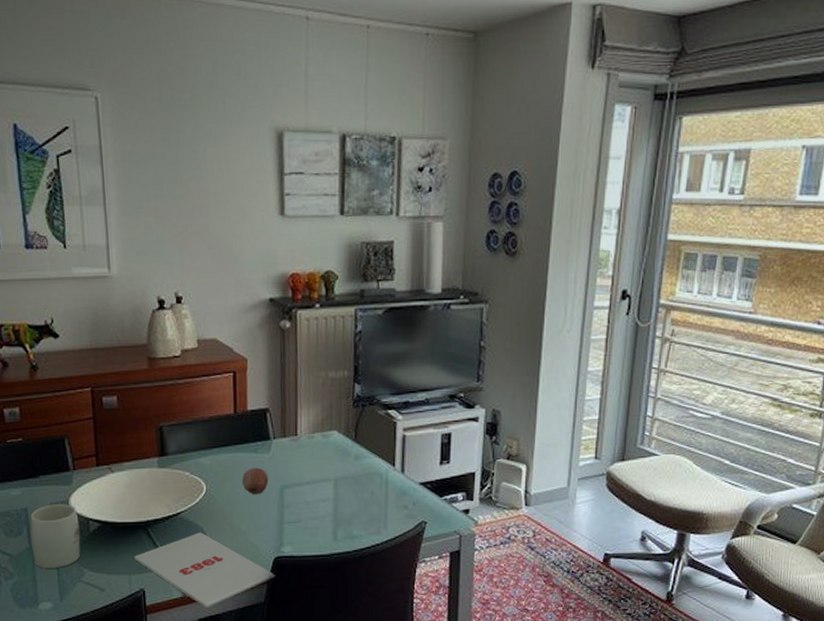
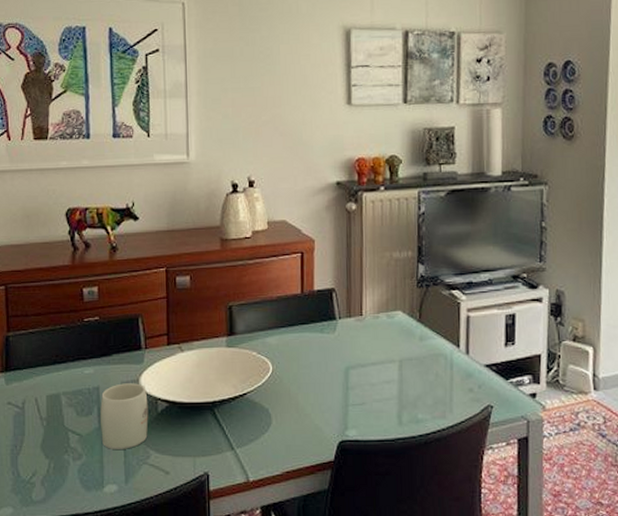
magazine: present [134,532,276,609] -> none [200,414,340,495]
fruit: present [241,467,269,495] -> none [307,347,334,376]

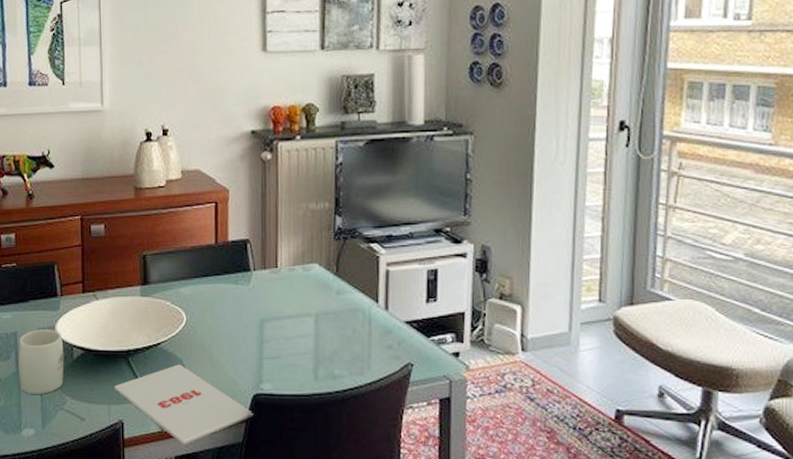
magazine: none [200,414,340,495] -> present [114,364,254,446]

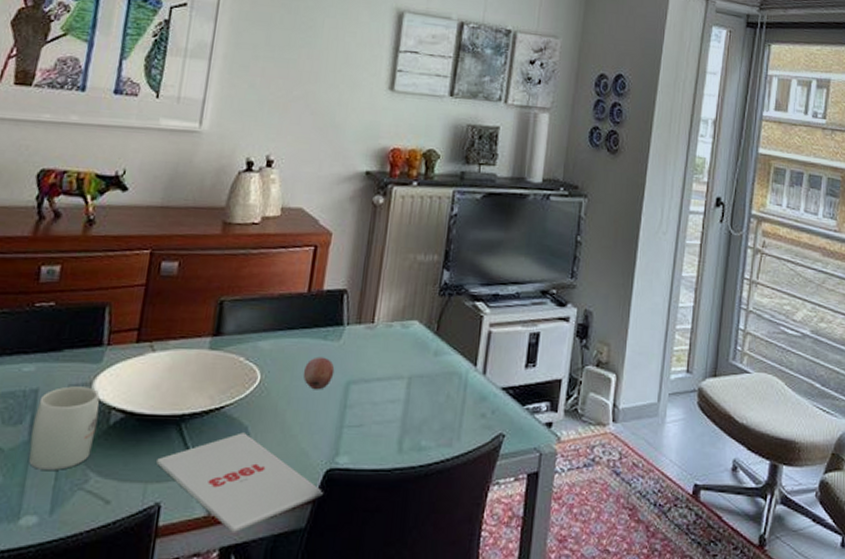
fruit: none [221,299,248,328] -> present [303,356,335,390]

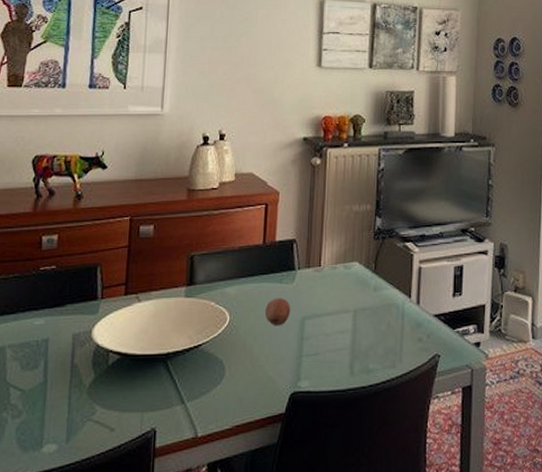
mug: present [29,386,100,470] -> none [45,335,99,406]
magazine: present [156,432,324,534] -> none [150,365,291,451]

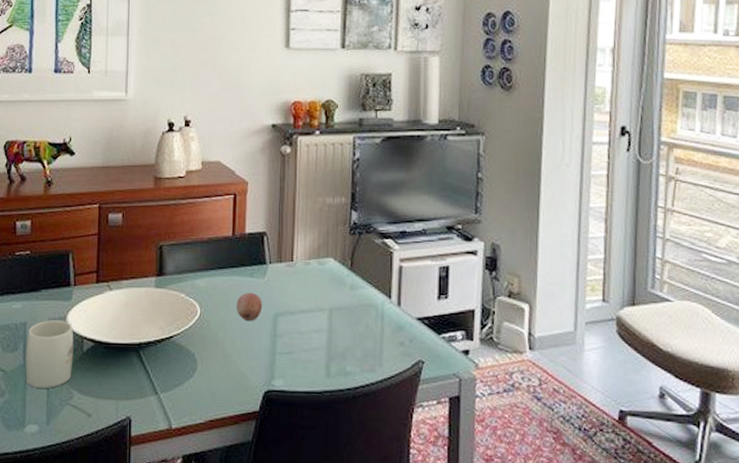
mug: none [45,335,99,406] -> present [25,320,74,388]

